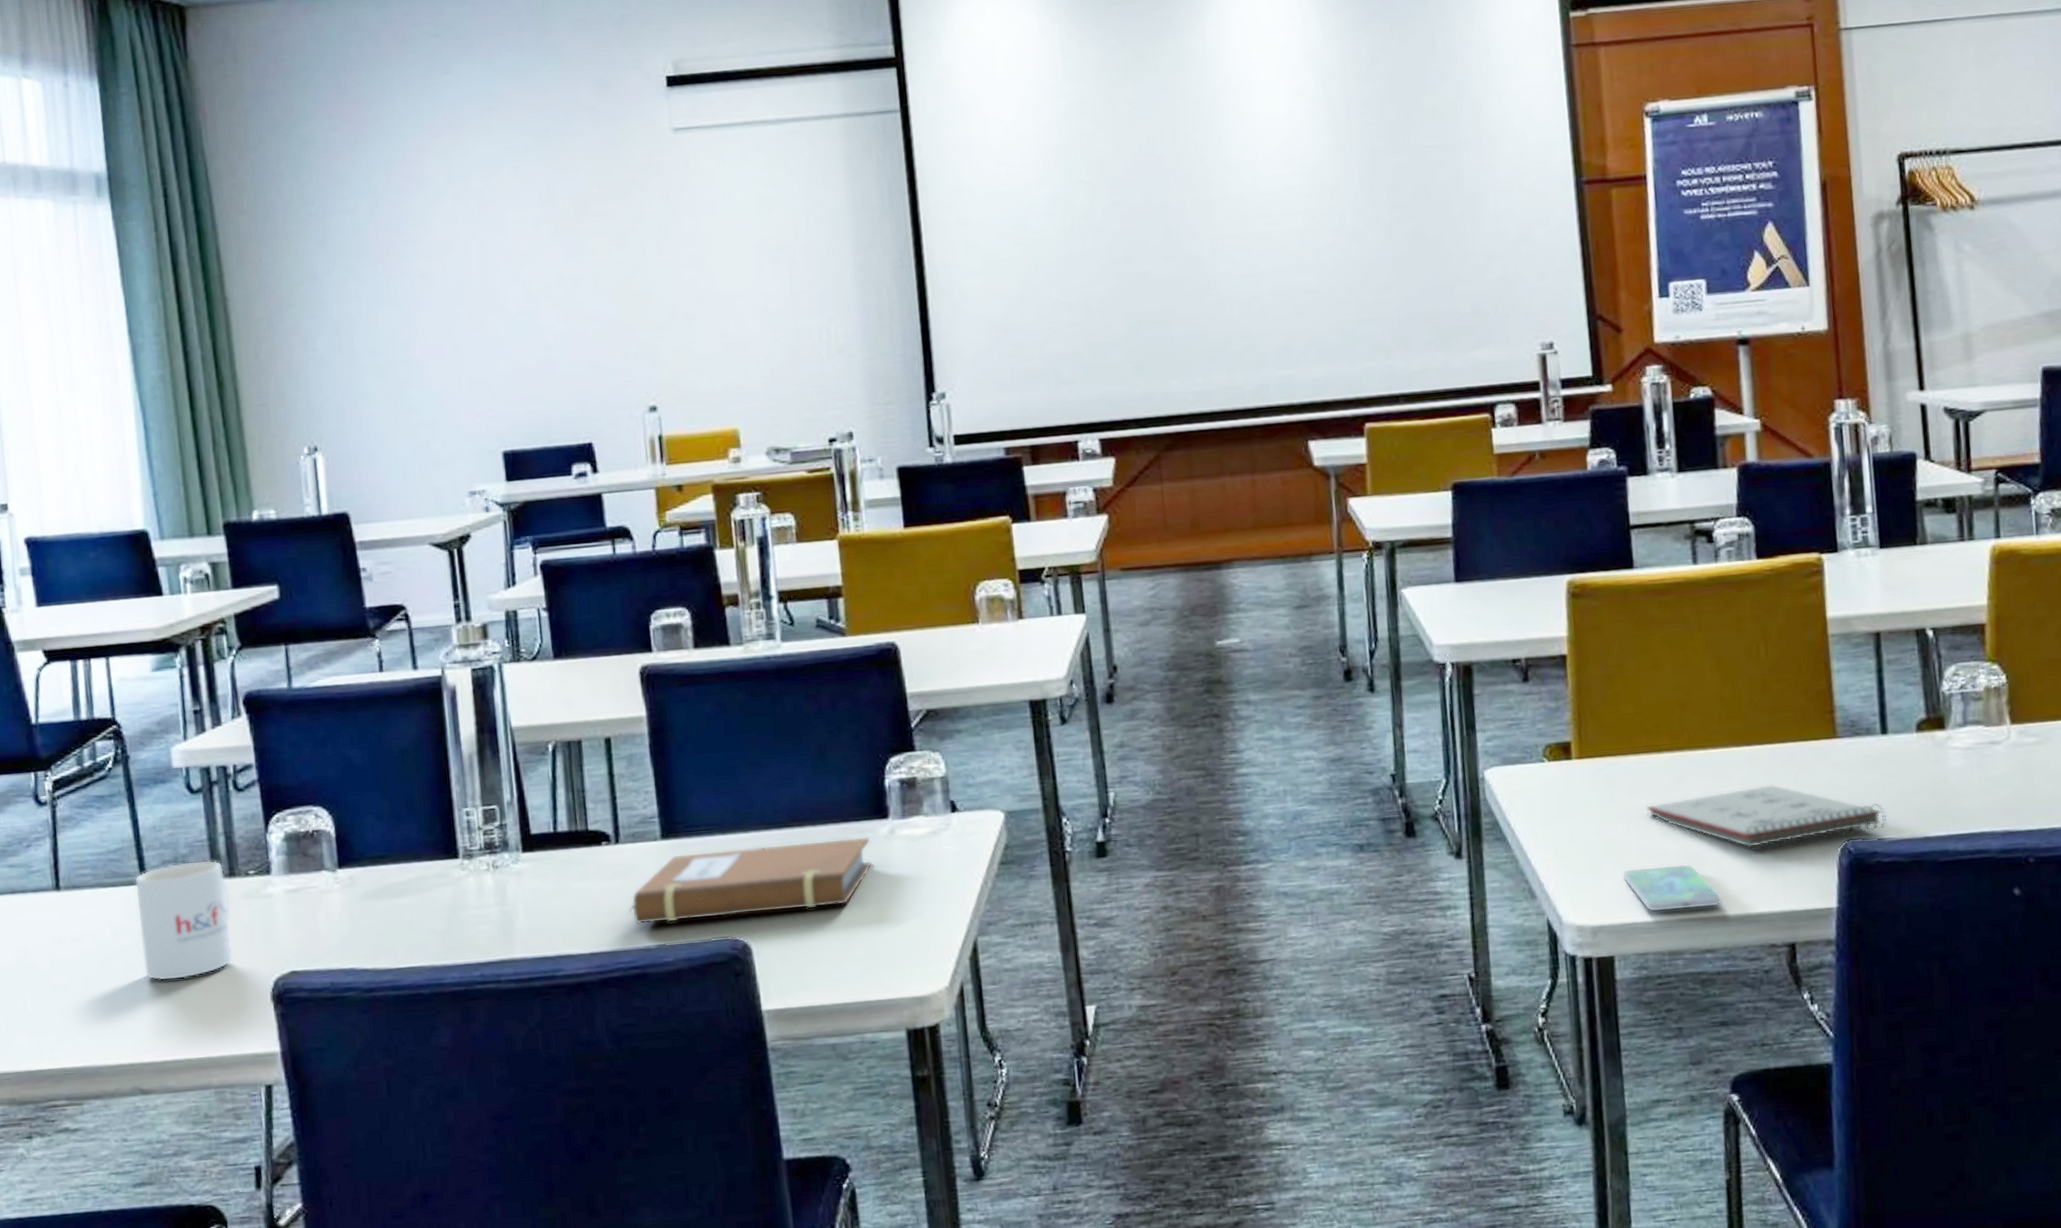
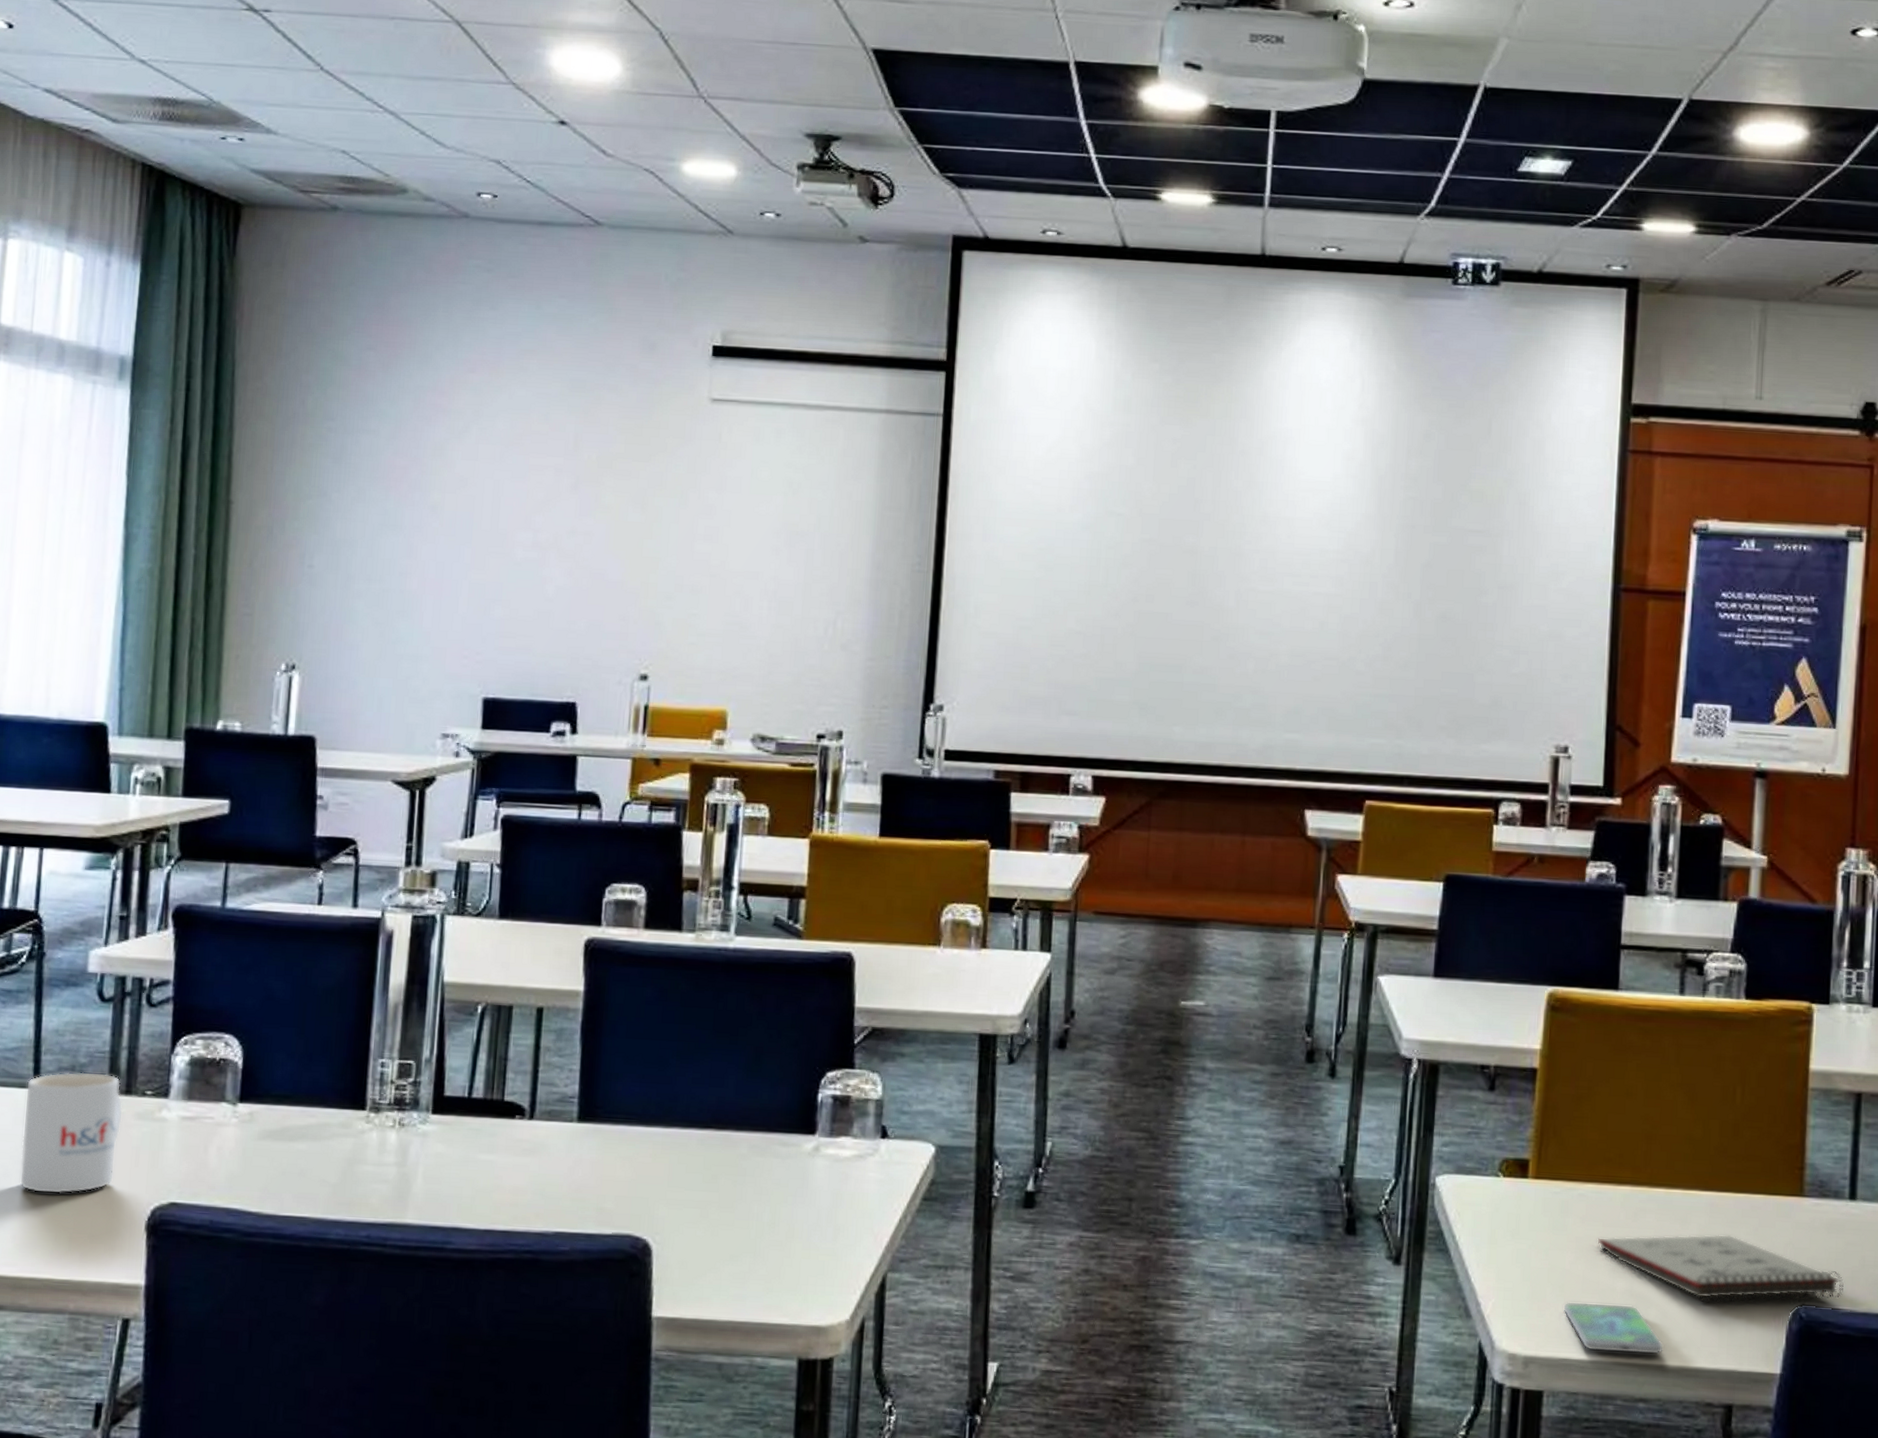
notebook: present [628,836,873,925] -> none [530,1139,793,1218]

